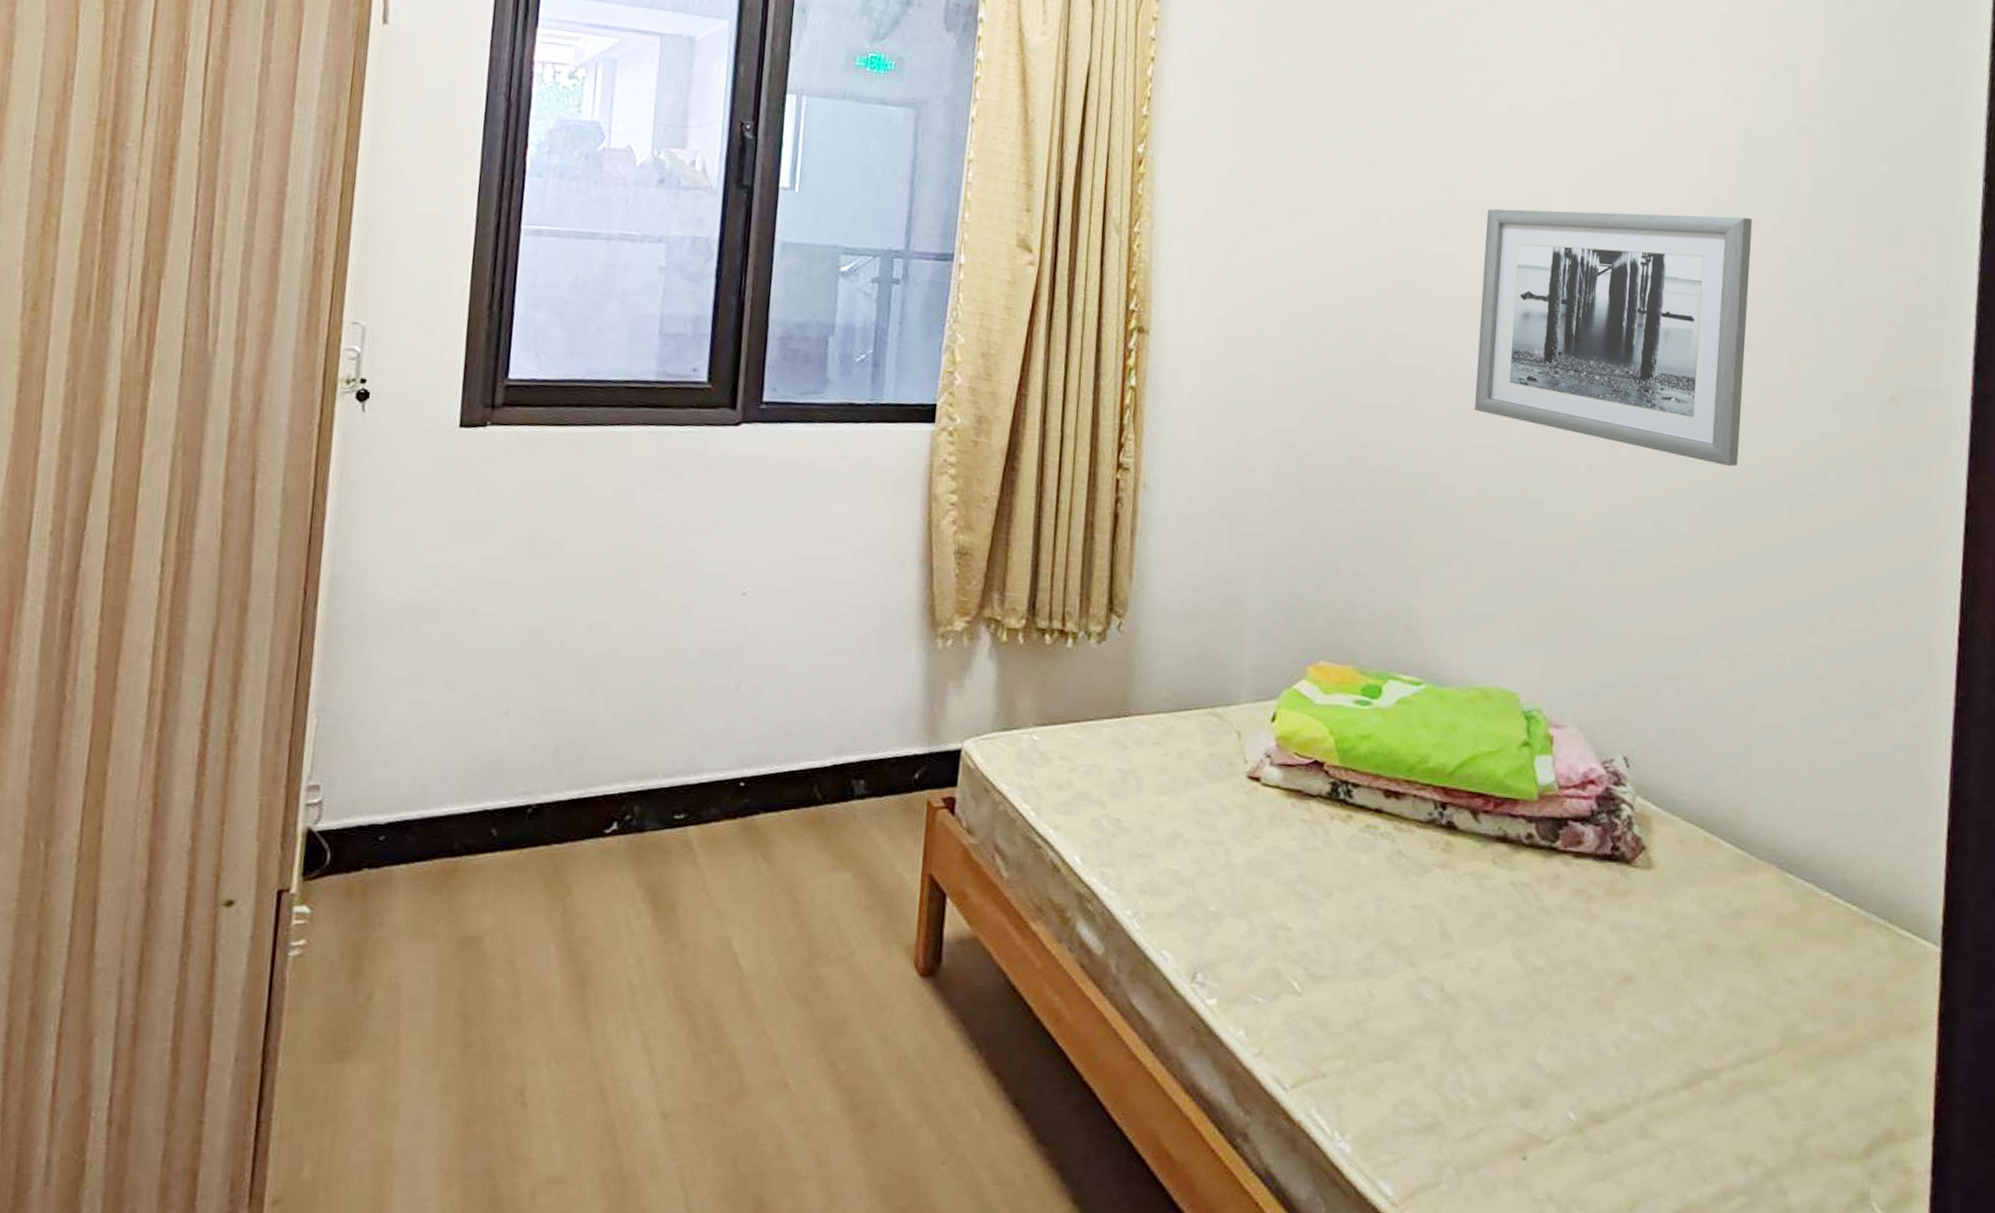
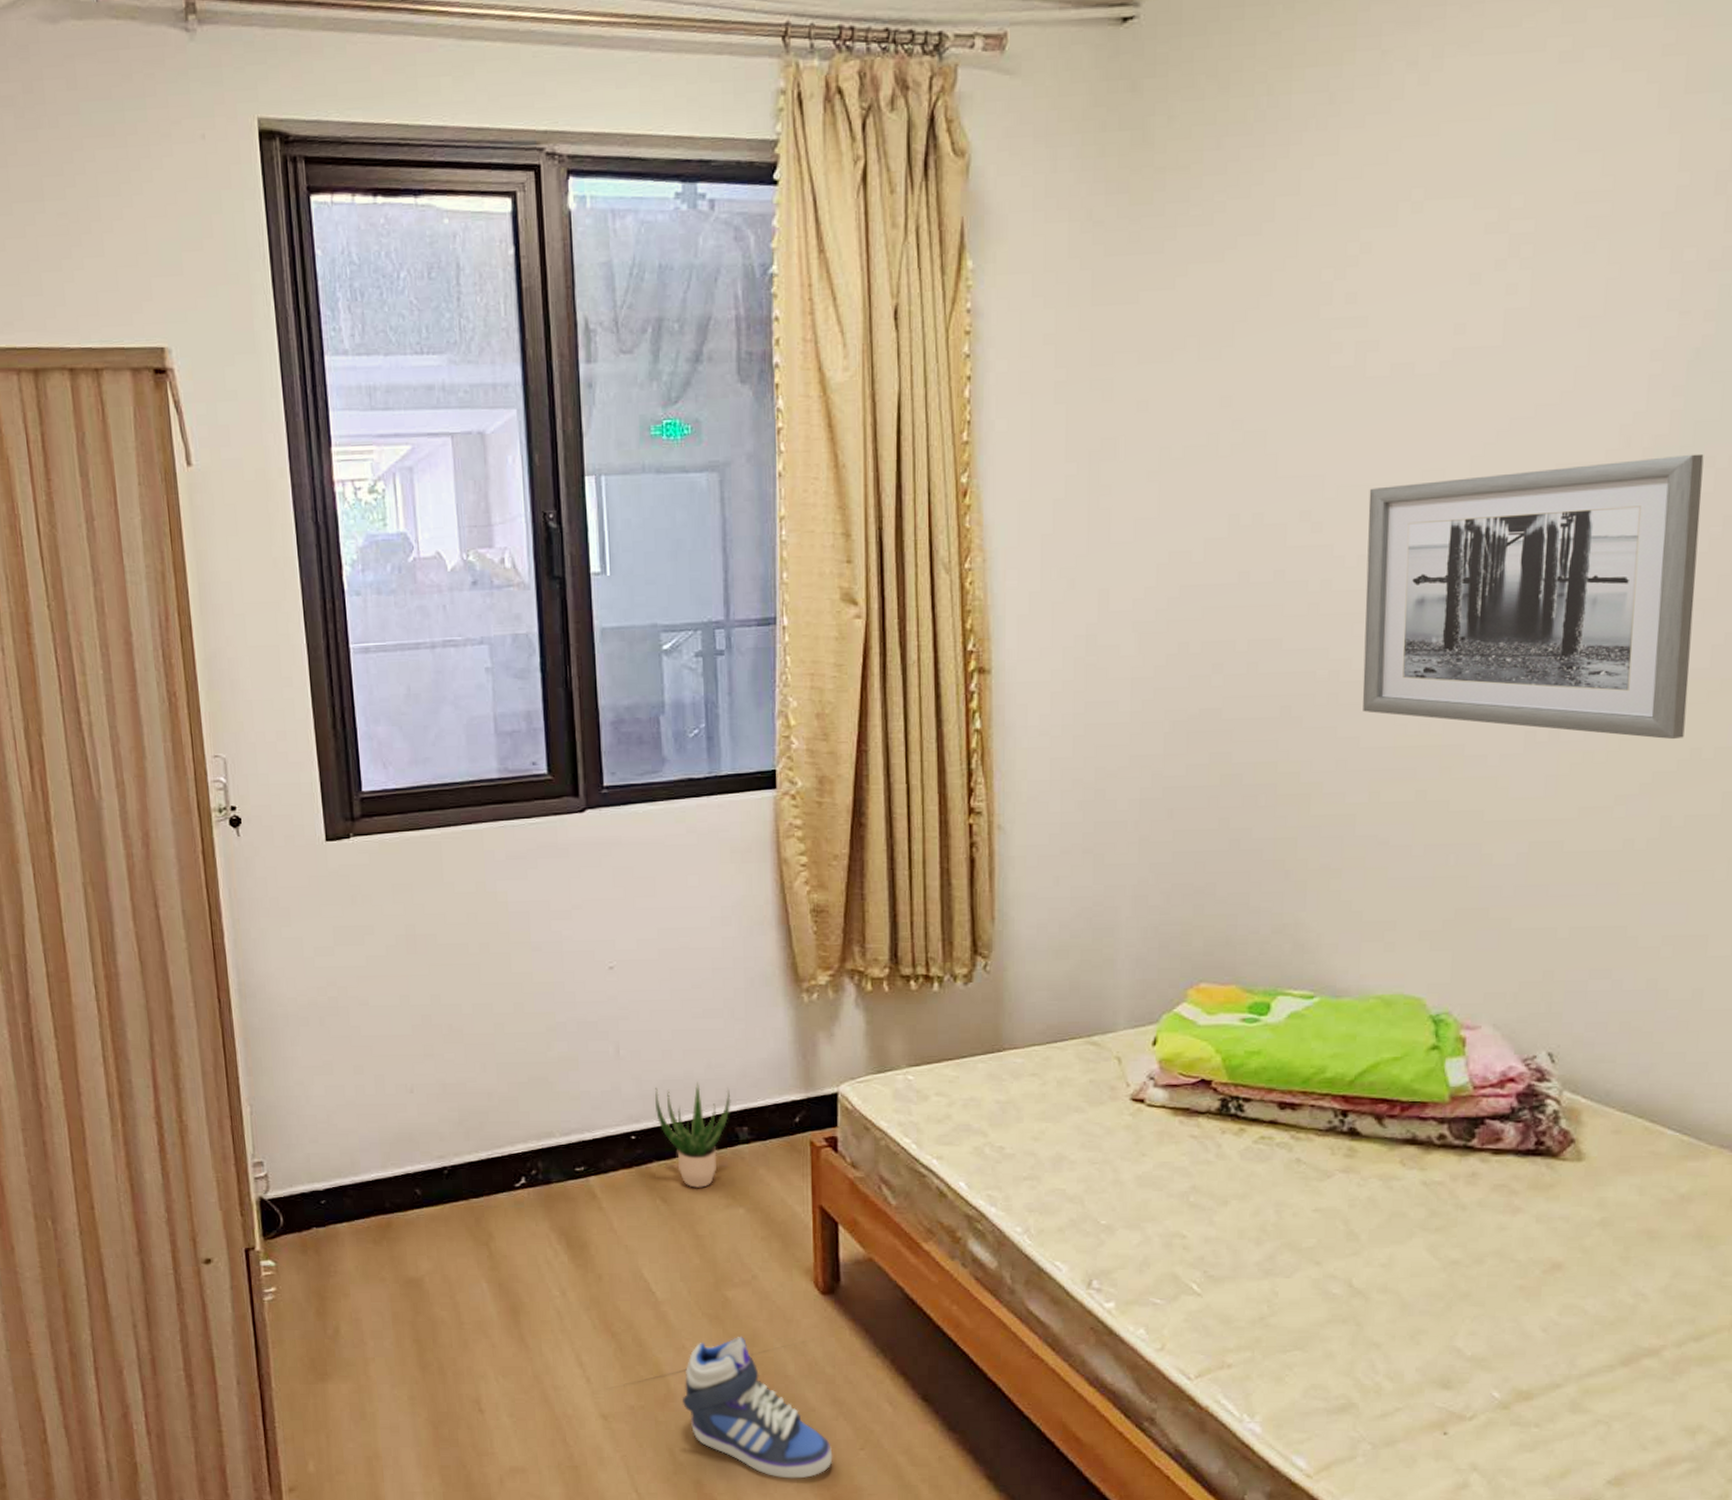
sneaker: none [755,1022,912,1198] -> present [683,1336,833,1479]
potted plant: none [770,726,851,846] -> present [655,1081,731,1188]

